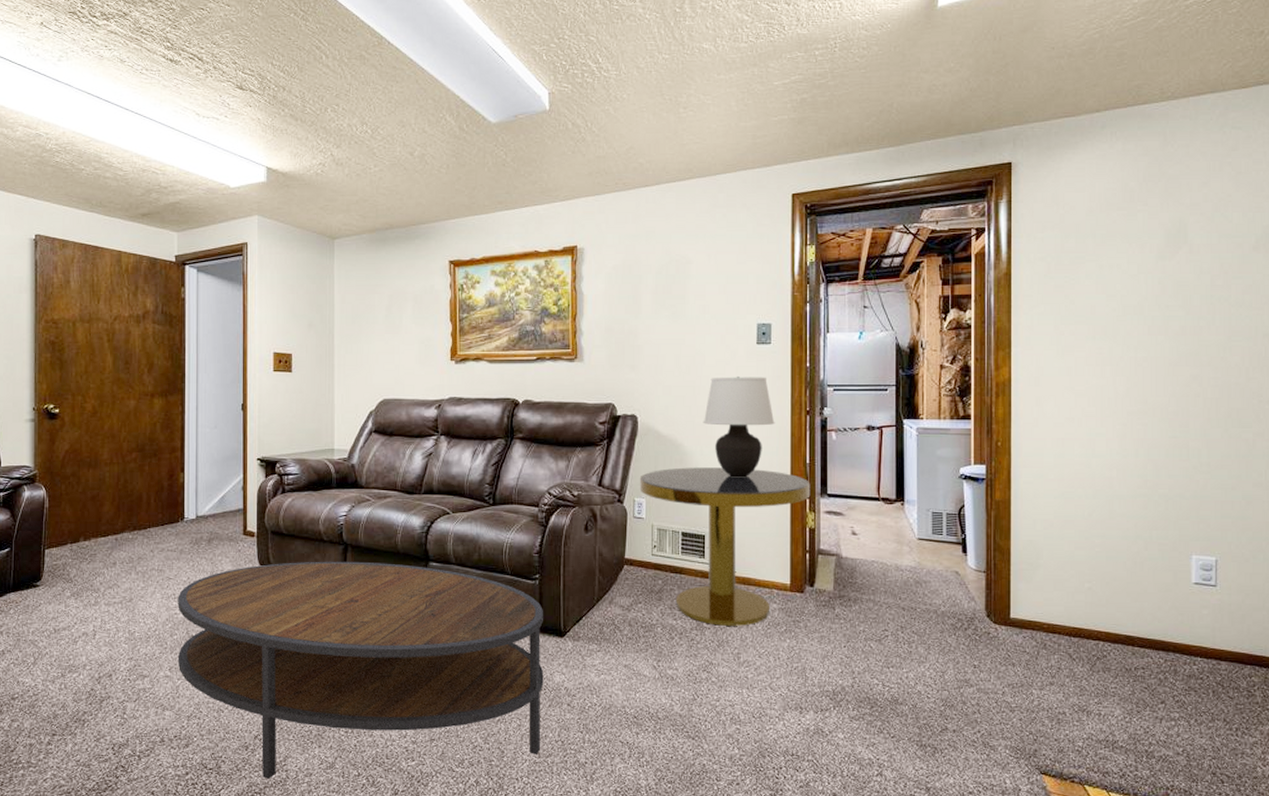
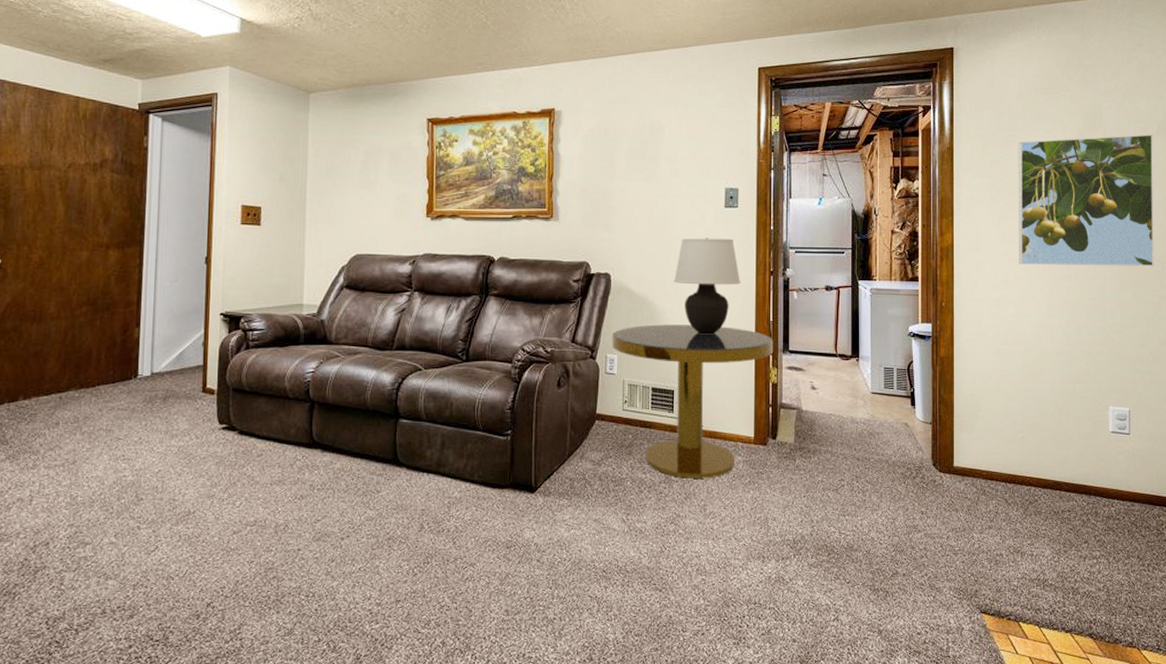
coffee table: present [177,561,544,779] -> none [124,419,515,649]
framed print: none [1086,250,1250,400] -> present [1018,134,1154,267]

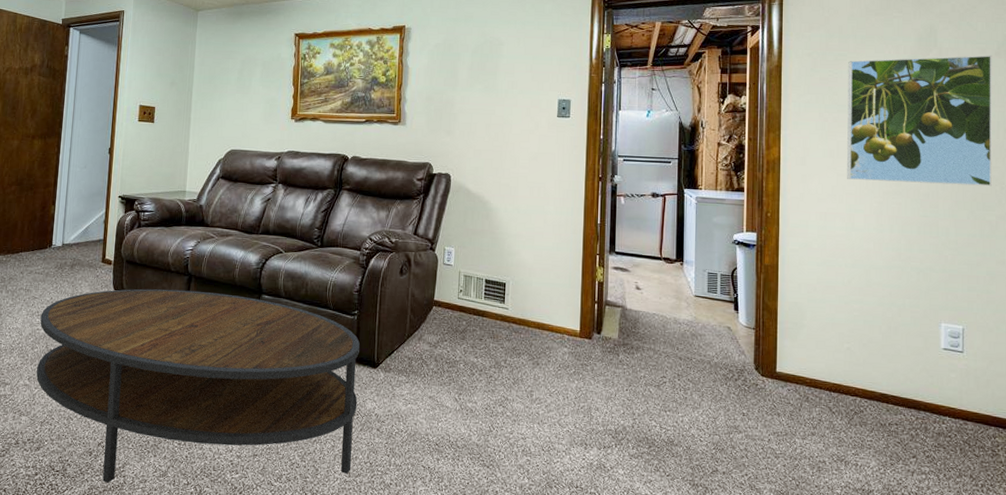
coffee table: none [124,419,515,649] -> present [36,288,360,483]
side table: present [611,324,774,478] -> none [449,222,601,366]
table lamp: present [673,238,741,335] -> none [508,144,571,234]

